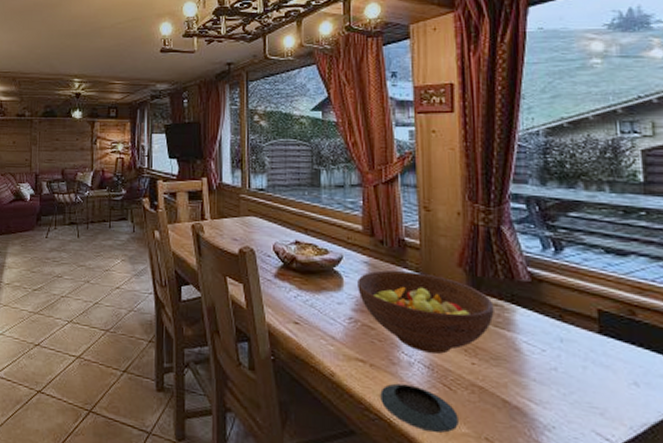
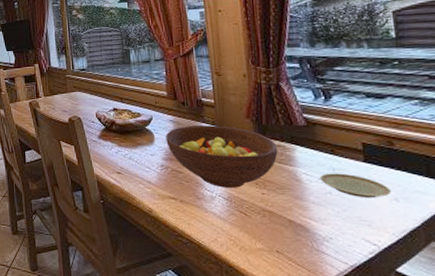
saucer: present [380,383,458,434] -> none [190,214,254,250]
plate: none [543,344,630,380] -> present [319,173,391,199]

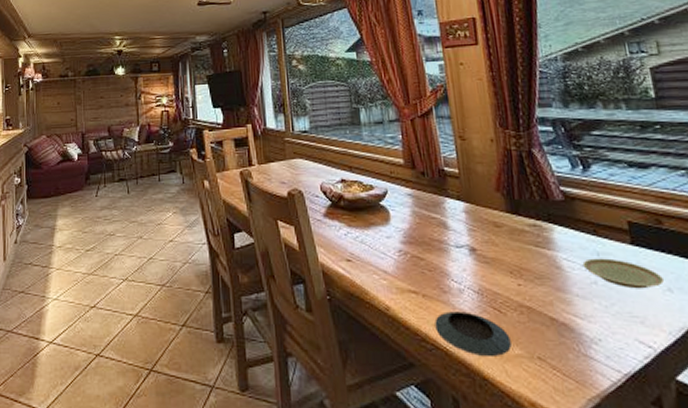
fruit bowl: present [166,124,278,188] -> none [403,199,534,278]
saucer: none [190,214,254,250] -> present [434,311,512,358]

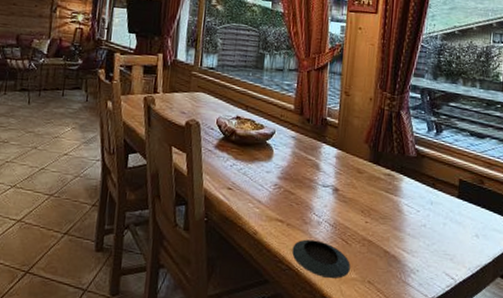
plate: present [582,258,664,289] -> none [418,206,474,234]

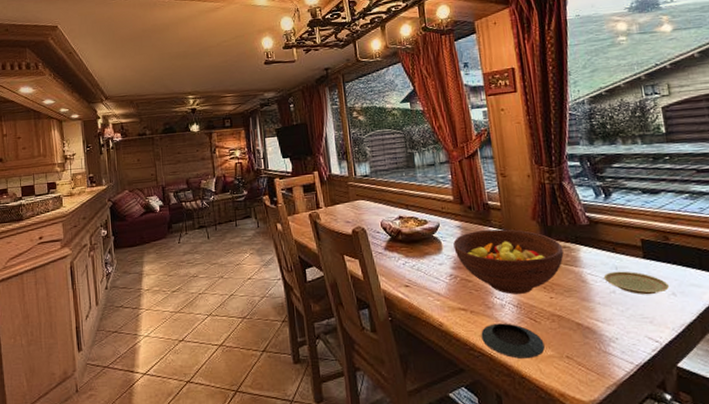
fruit bowl: none [284,144,388,215] -> present [453,229,564,295]
plate: none [418,206,474,234] -> present [603,271,669,295]

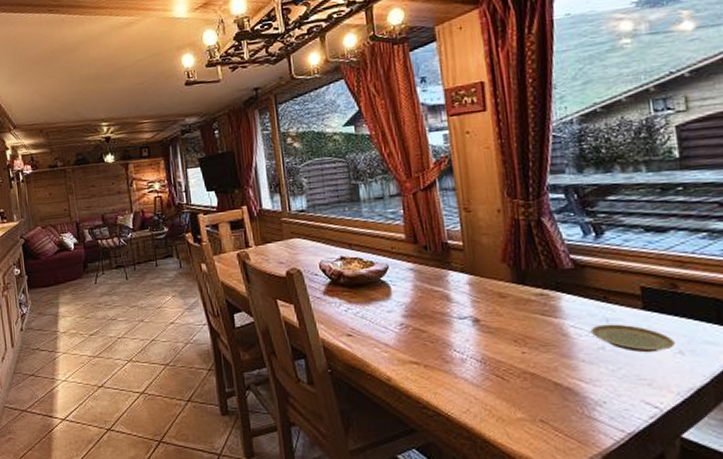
fruit bowl: present [453,229,564,295] -> none [405,272,541,348]
saucer: present [481,323,545,359] -> none [436,380,514,422]

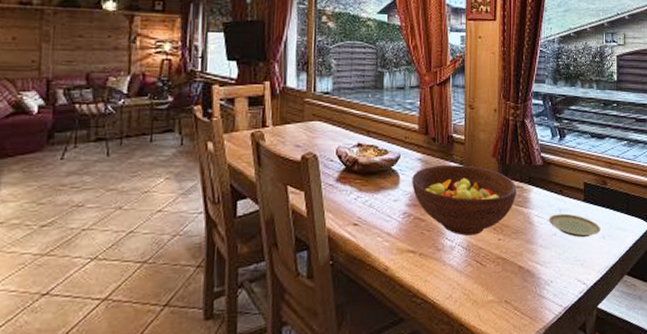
fruit bowl: none [405,272,541,348] -> present [412,164,517,236]

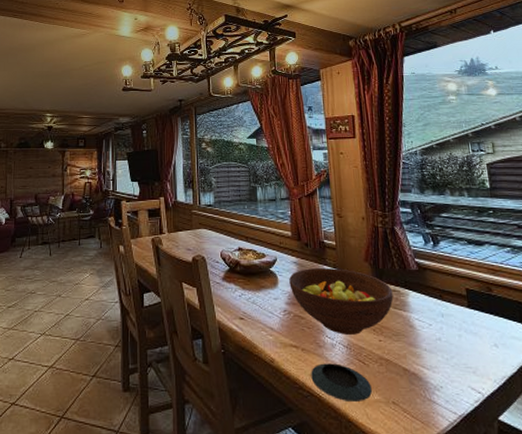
saucer: none [426,266,486,306] -> present [311,363,372,403]
plate: present [548,213,600,238] -> none [430,319,491,345]

